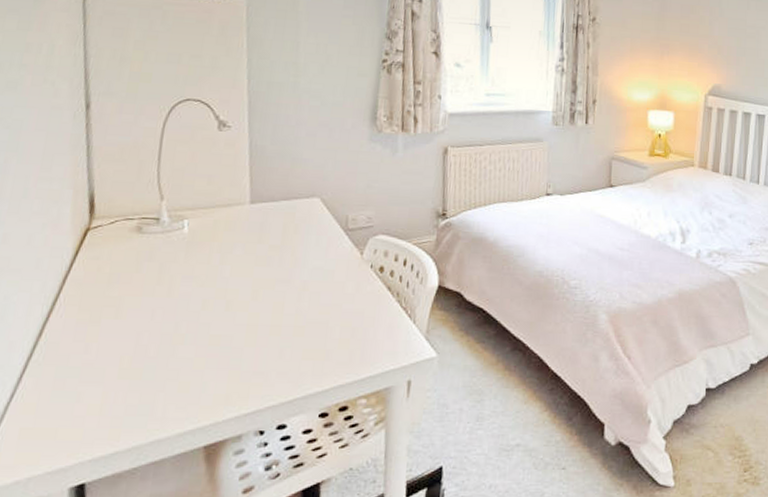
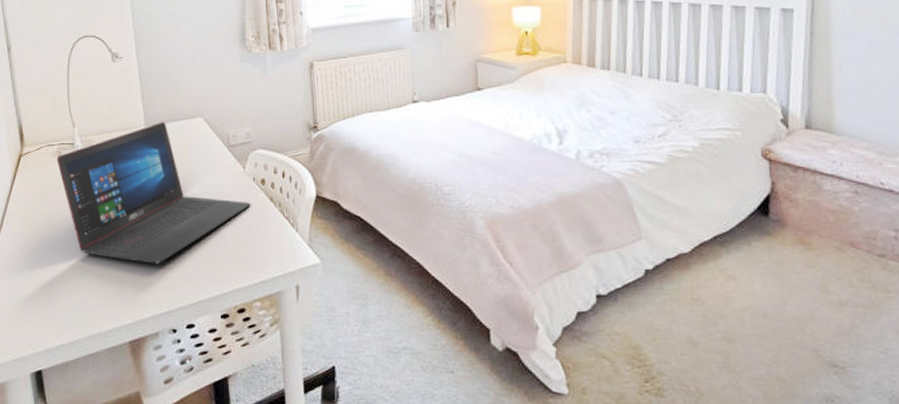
laptop: none [134,200,365,357] -> present [56,122,251,264]

